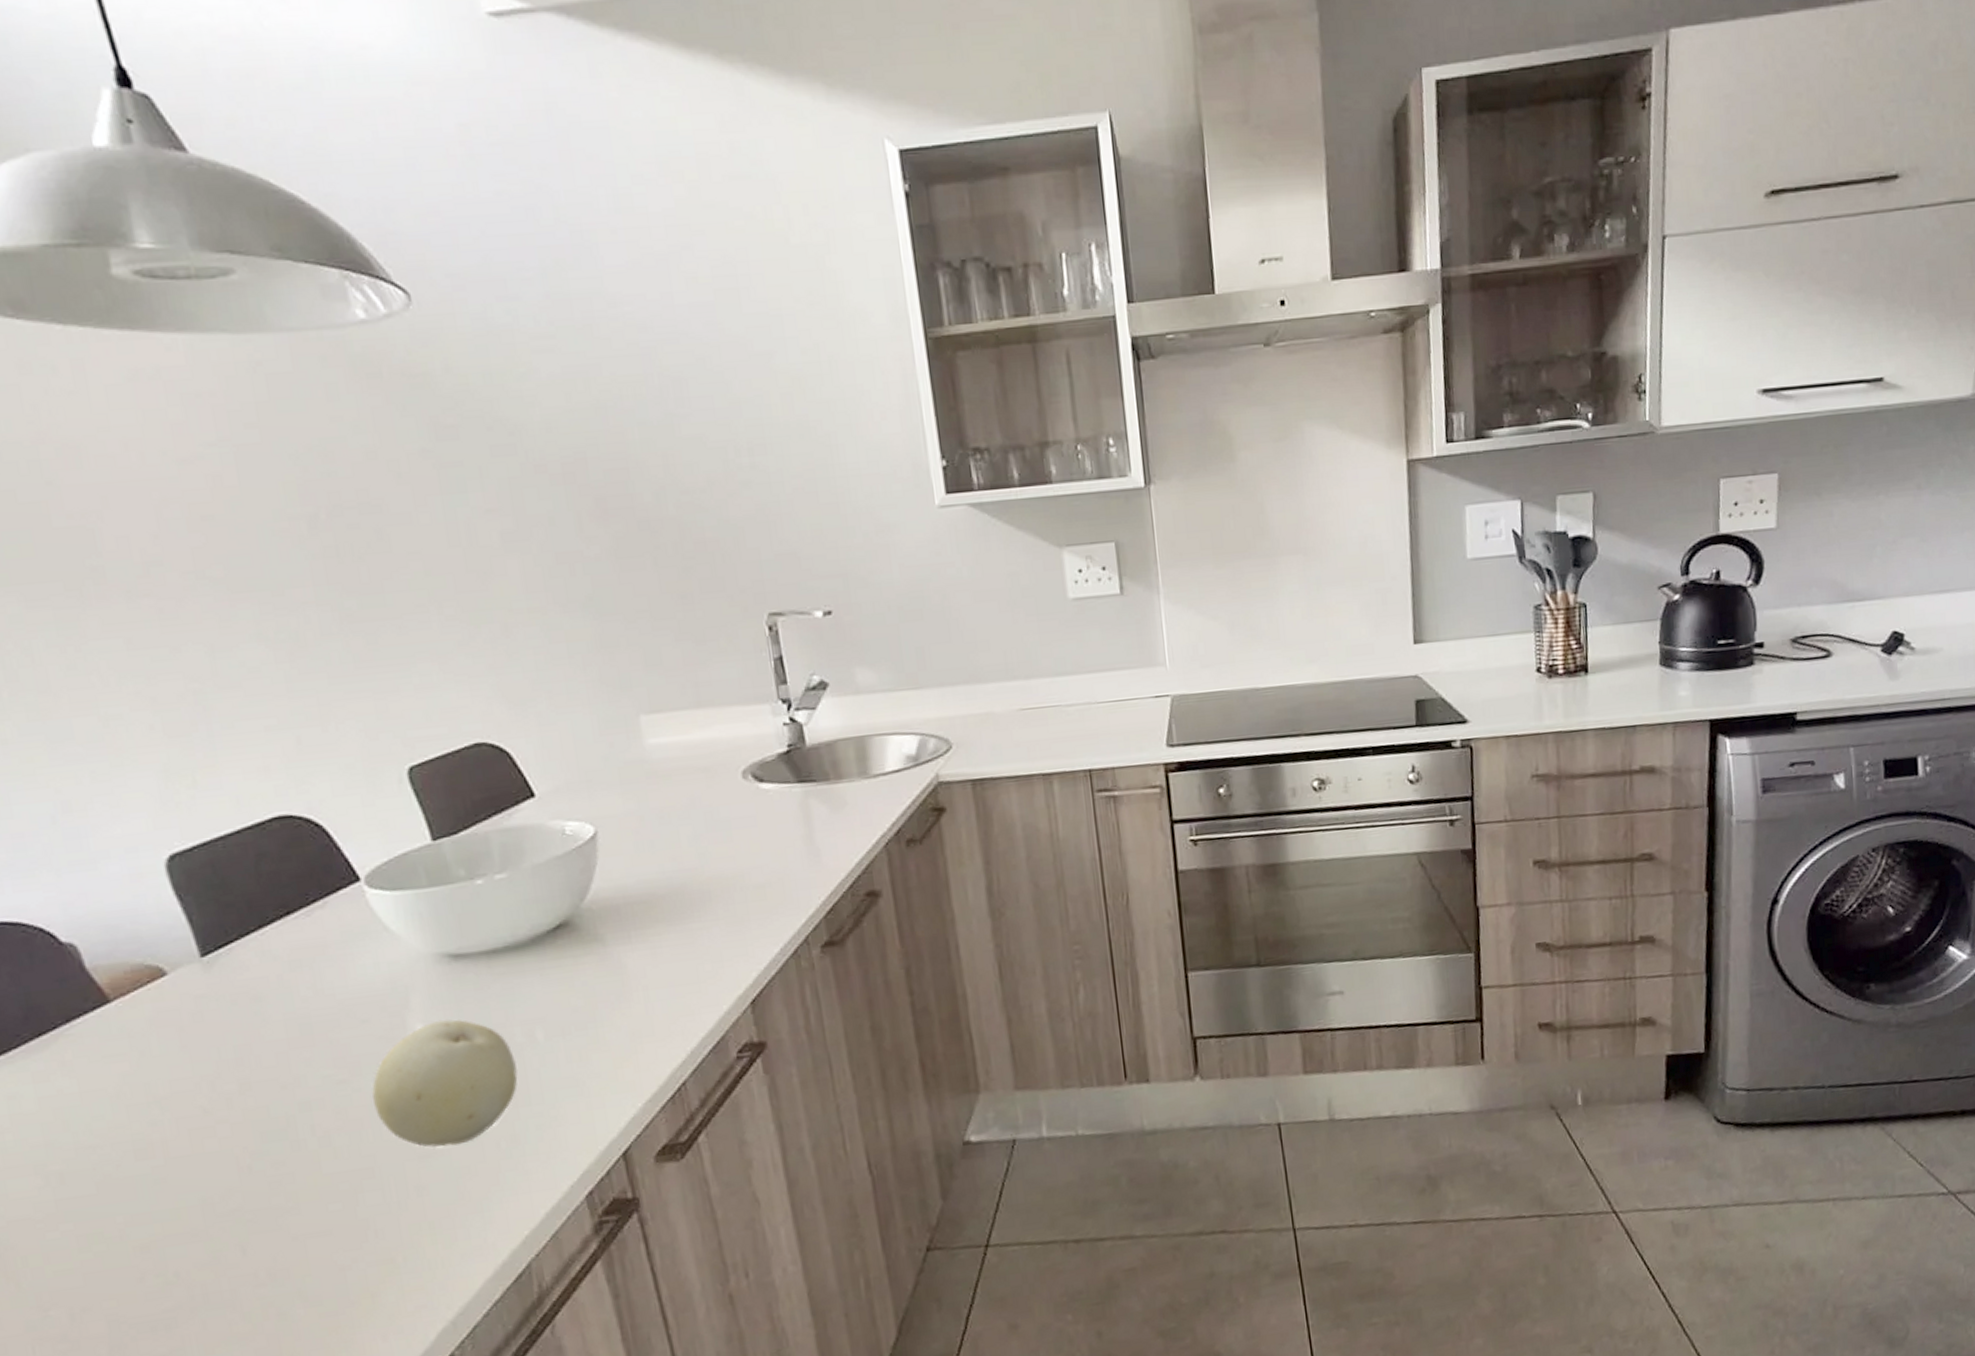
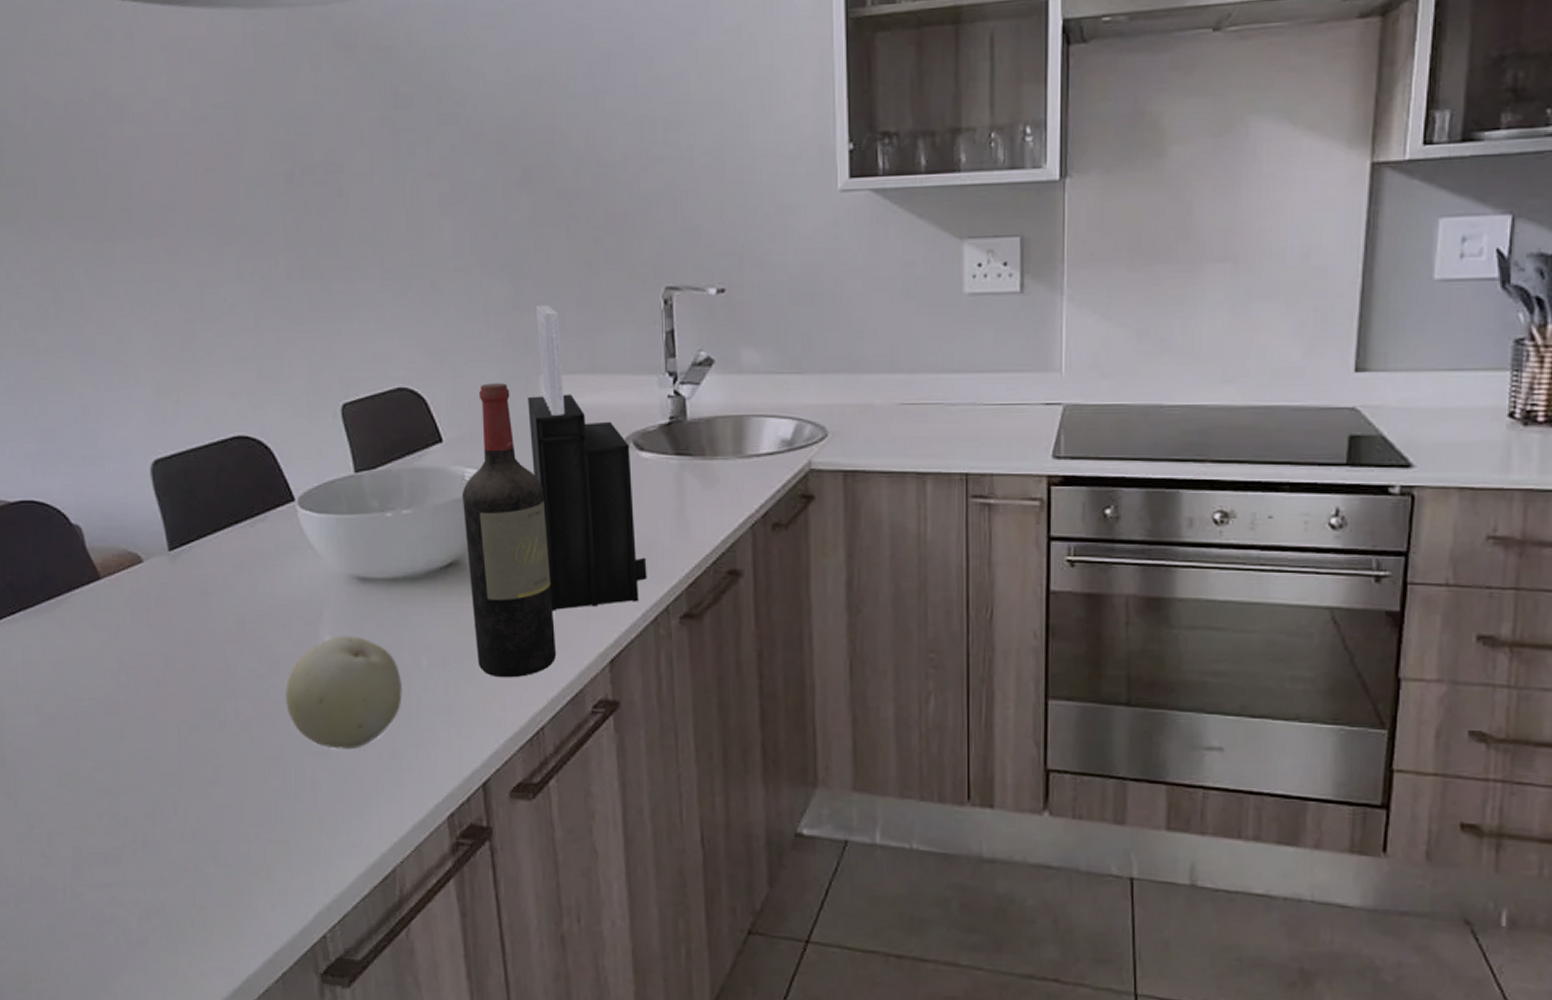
wine bottle: none [563,727,692,1039] -> present [461,383,557,678]
knife block: none [628,640,782,960] -> present [527,305,647,611]

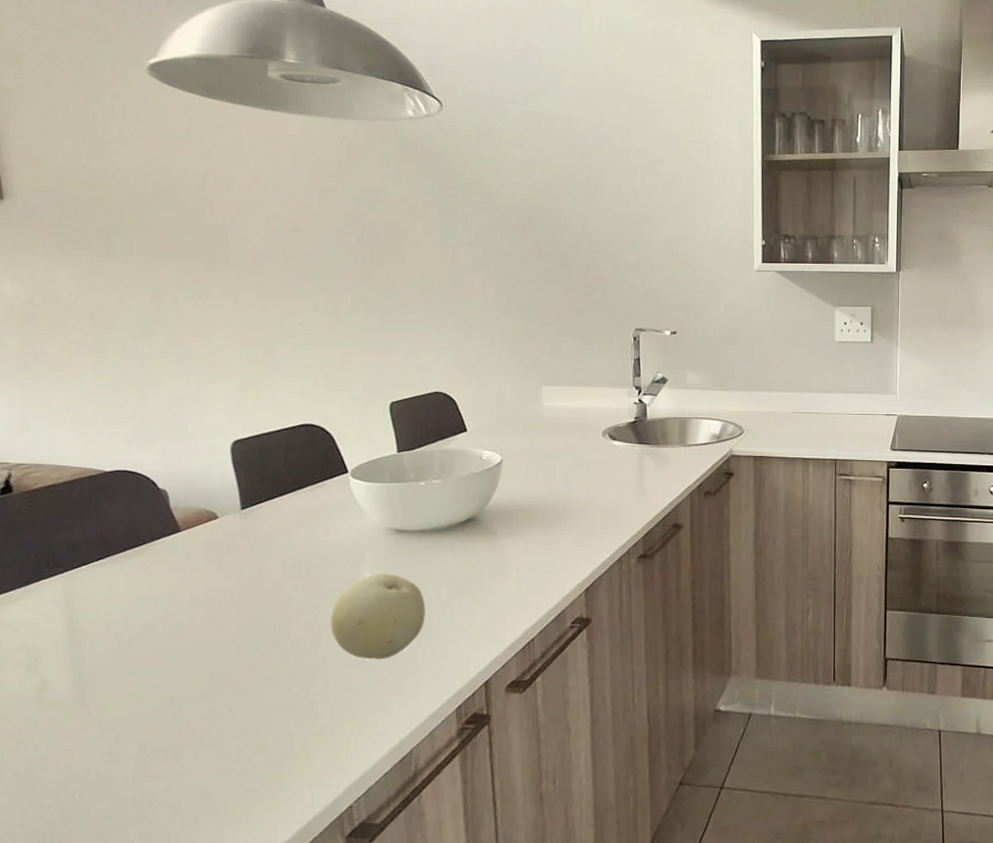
wine bottle: present [461,383,557,678] -> none [479,390,546,603]
knife block: present [527,305,647,611] -> none [532,337,615,554]

